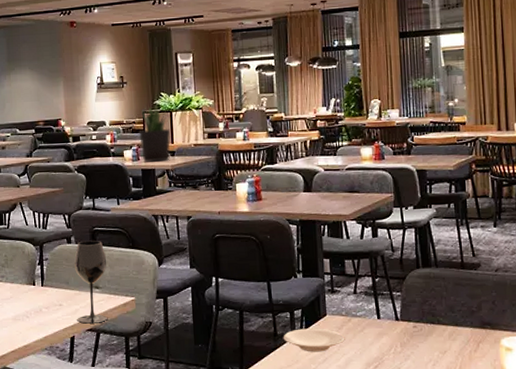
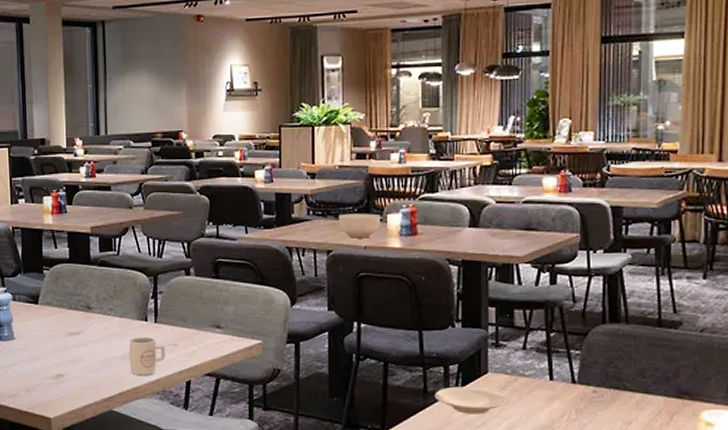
mug: none [19,300,51,334] -> present [128,337,165,375]
wineglass: present [74,240,108,324] -> none [193,273,231,368]
planter: present [139,106,170,162] -> none [274,119,311,185]
bowl: none [195,183,231,205] -> present [339,213,380,238]

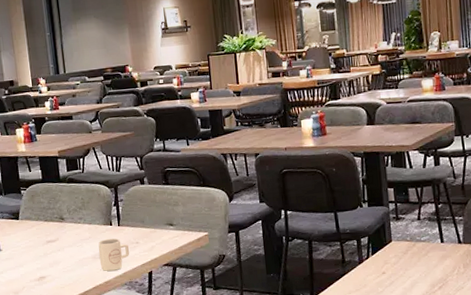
bowl: present [339,213,380,238] -> none [262,120,296,142]
saucer: present [434,386,509,415] -> none [351,254,410,277]

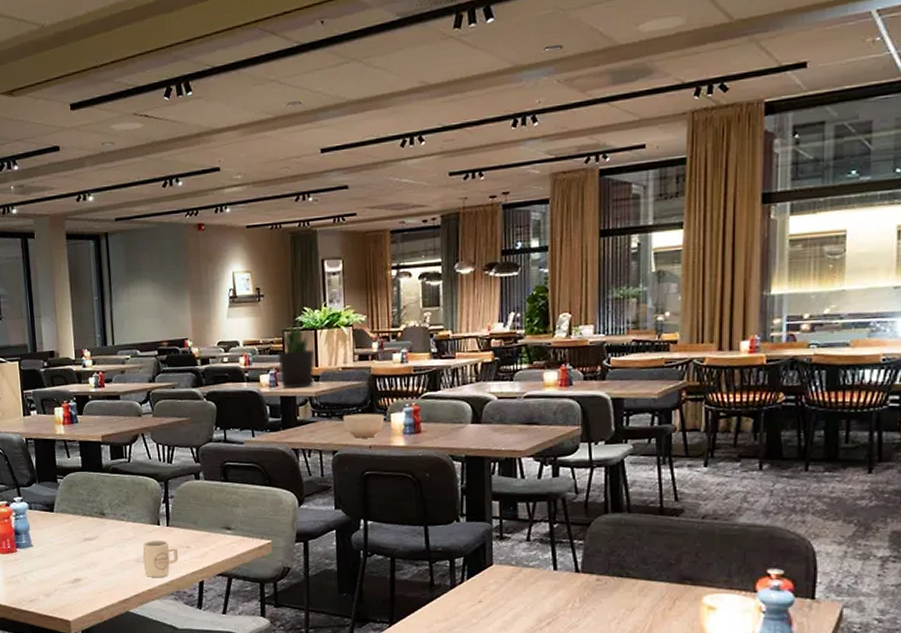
planter: none [205,48,236,103] -> present [278,323,314,388]
bowl: none [262,120,296,142] -> present [343,413,384,438]

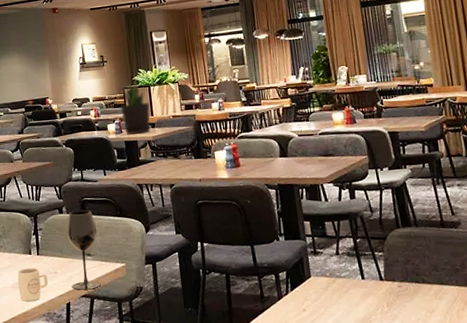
wineglass: none [203,476,241,568] -> present [66,210,101,290]
bowl: present [343,413,384,438] -> none [176,152,210,173]

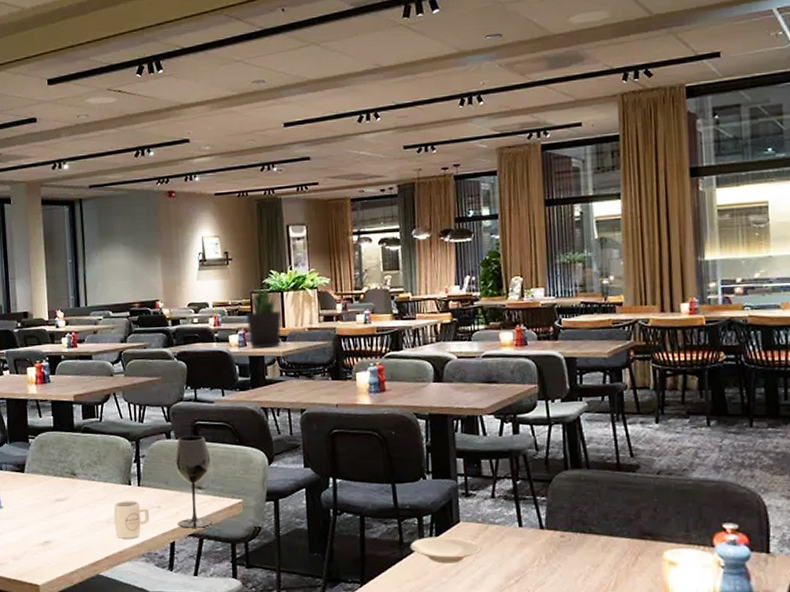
saucer: none [270,289,331,314] -> present [410,536,482,564]

